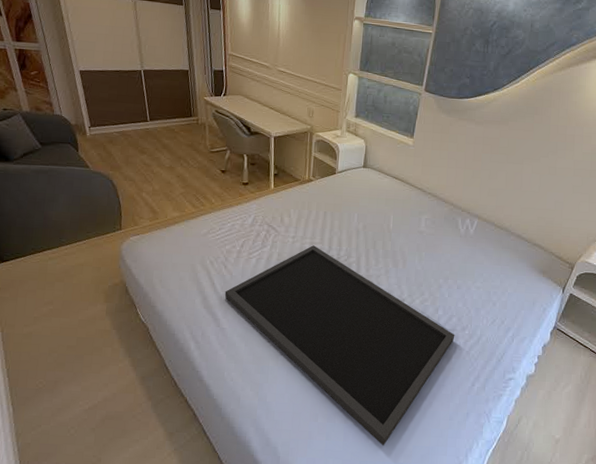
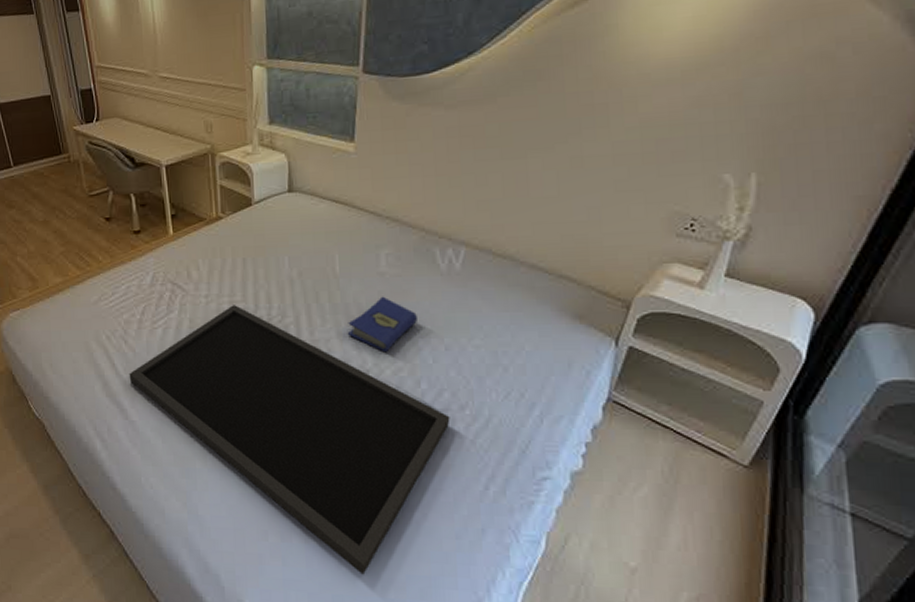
hardcover book: none [392,248,441,288] -> present [347,296,417,353]

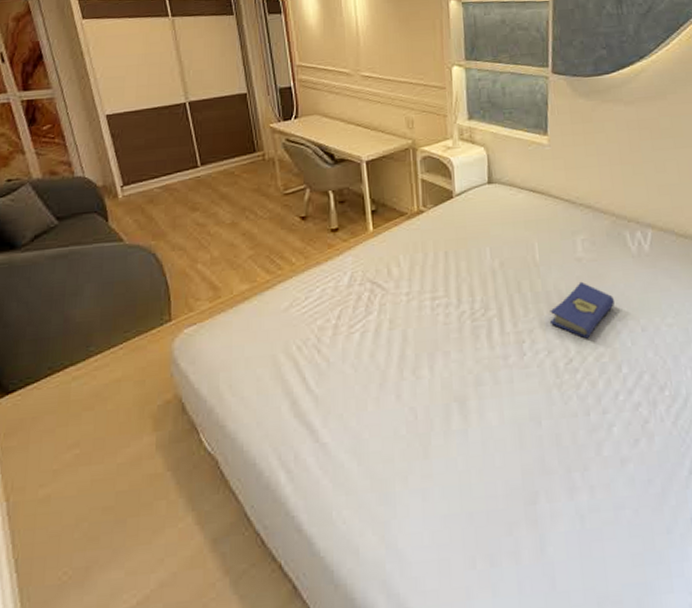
tray: present [129,305,450,575] -> none [321,301,652,593]

